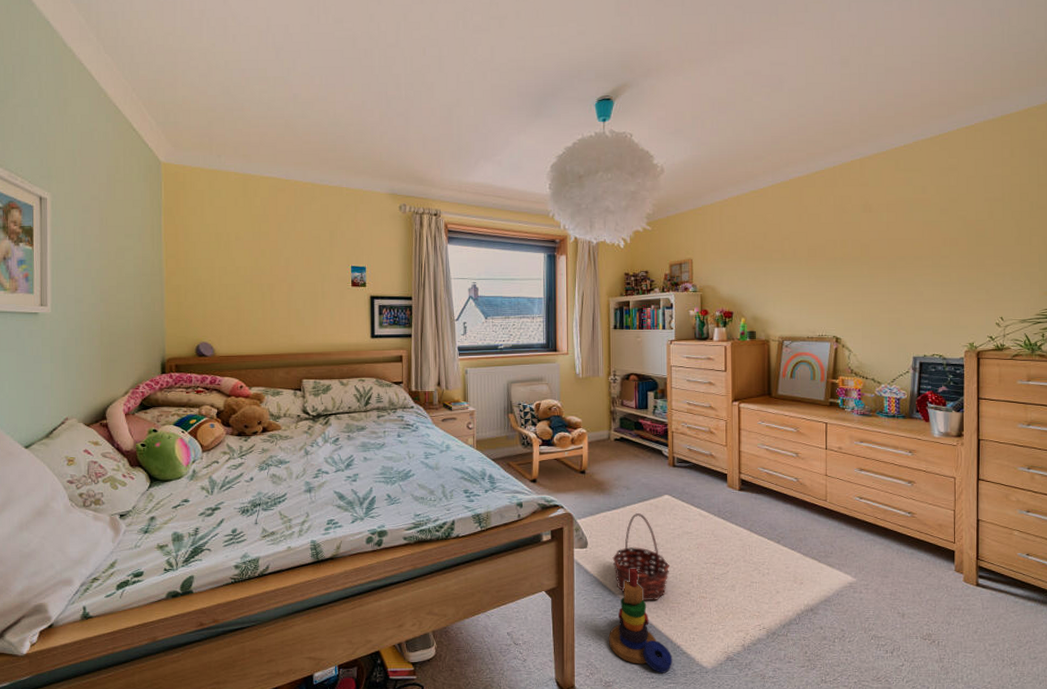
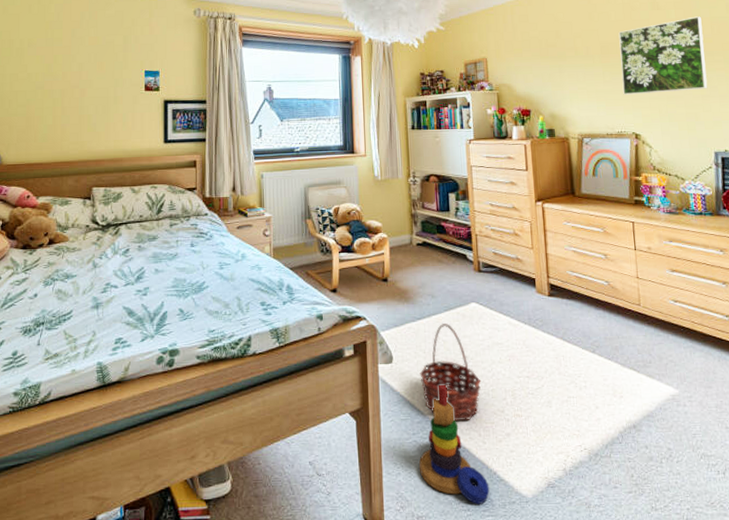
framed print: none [827,220,914,299] -> present [618,16,708,95]

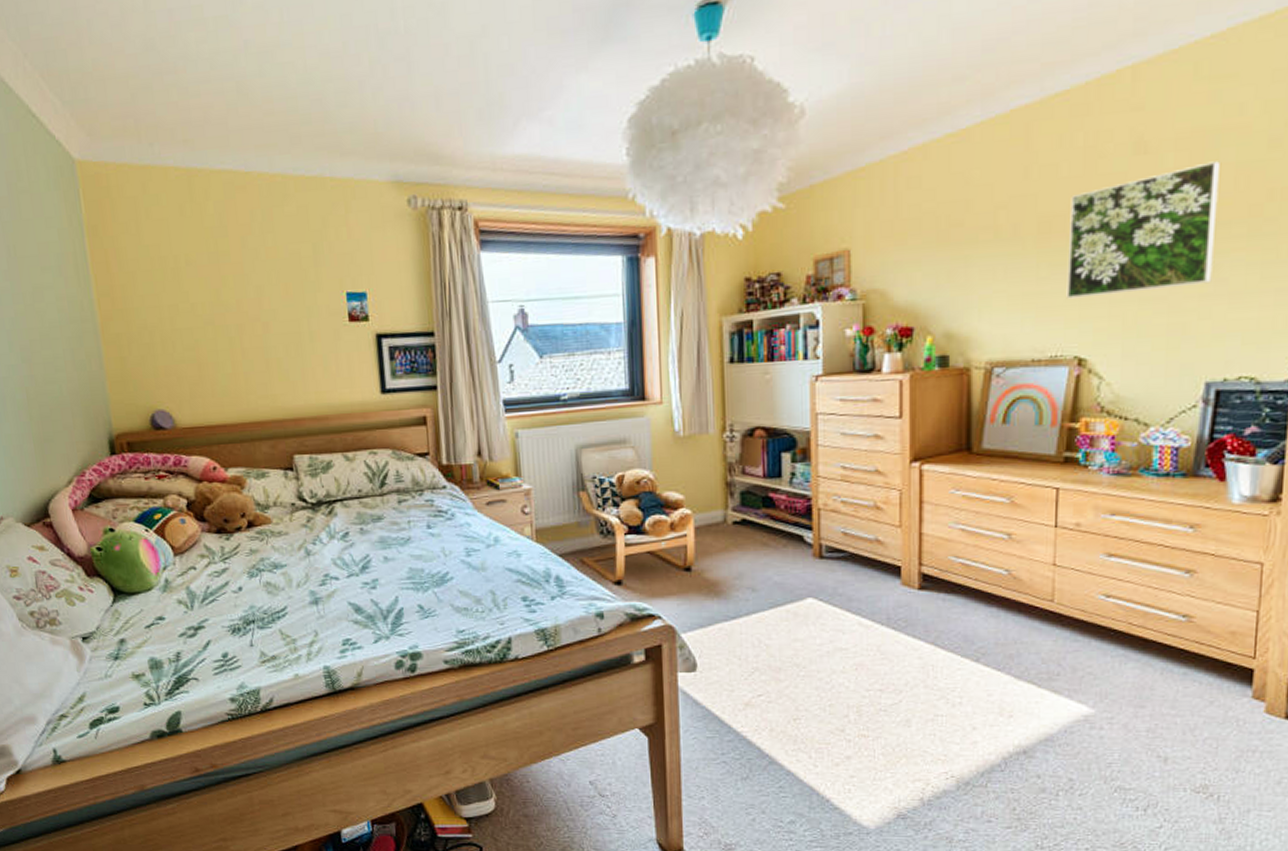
stacking toy: present [418,384,490,504] -> none [728,697,819,834]
basket: present [420,322,481,422] -> none [732,623,816,741]

